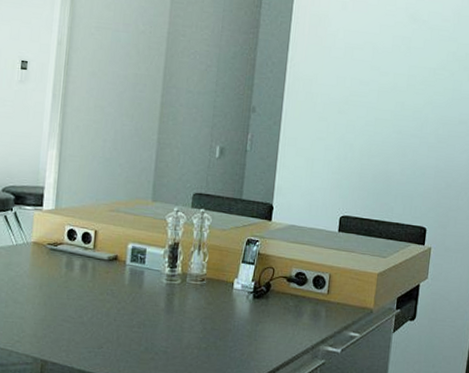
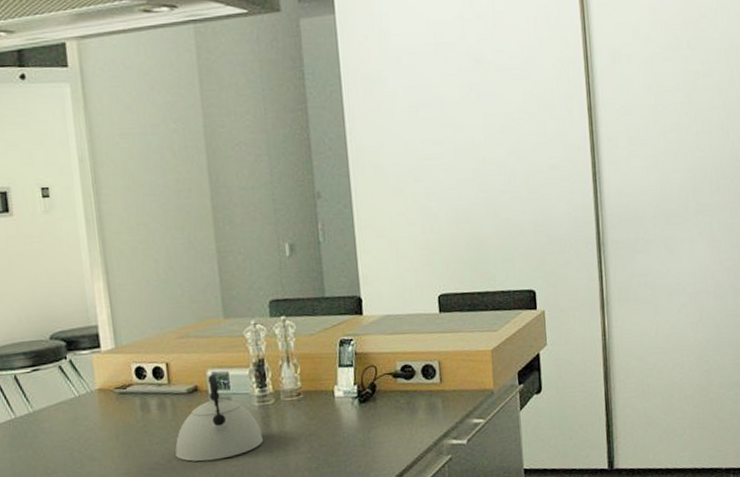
kettle: none [87,248,165,324] -> present [175,374,264,462]

